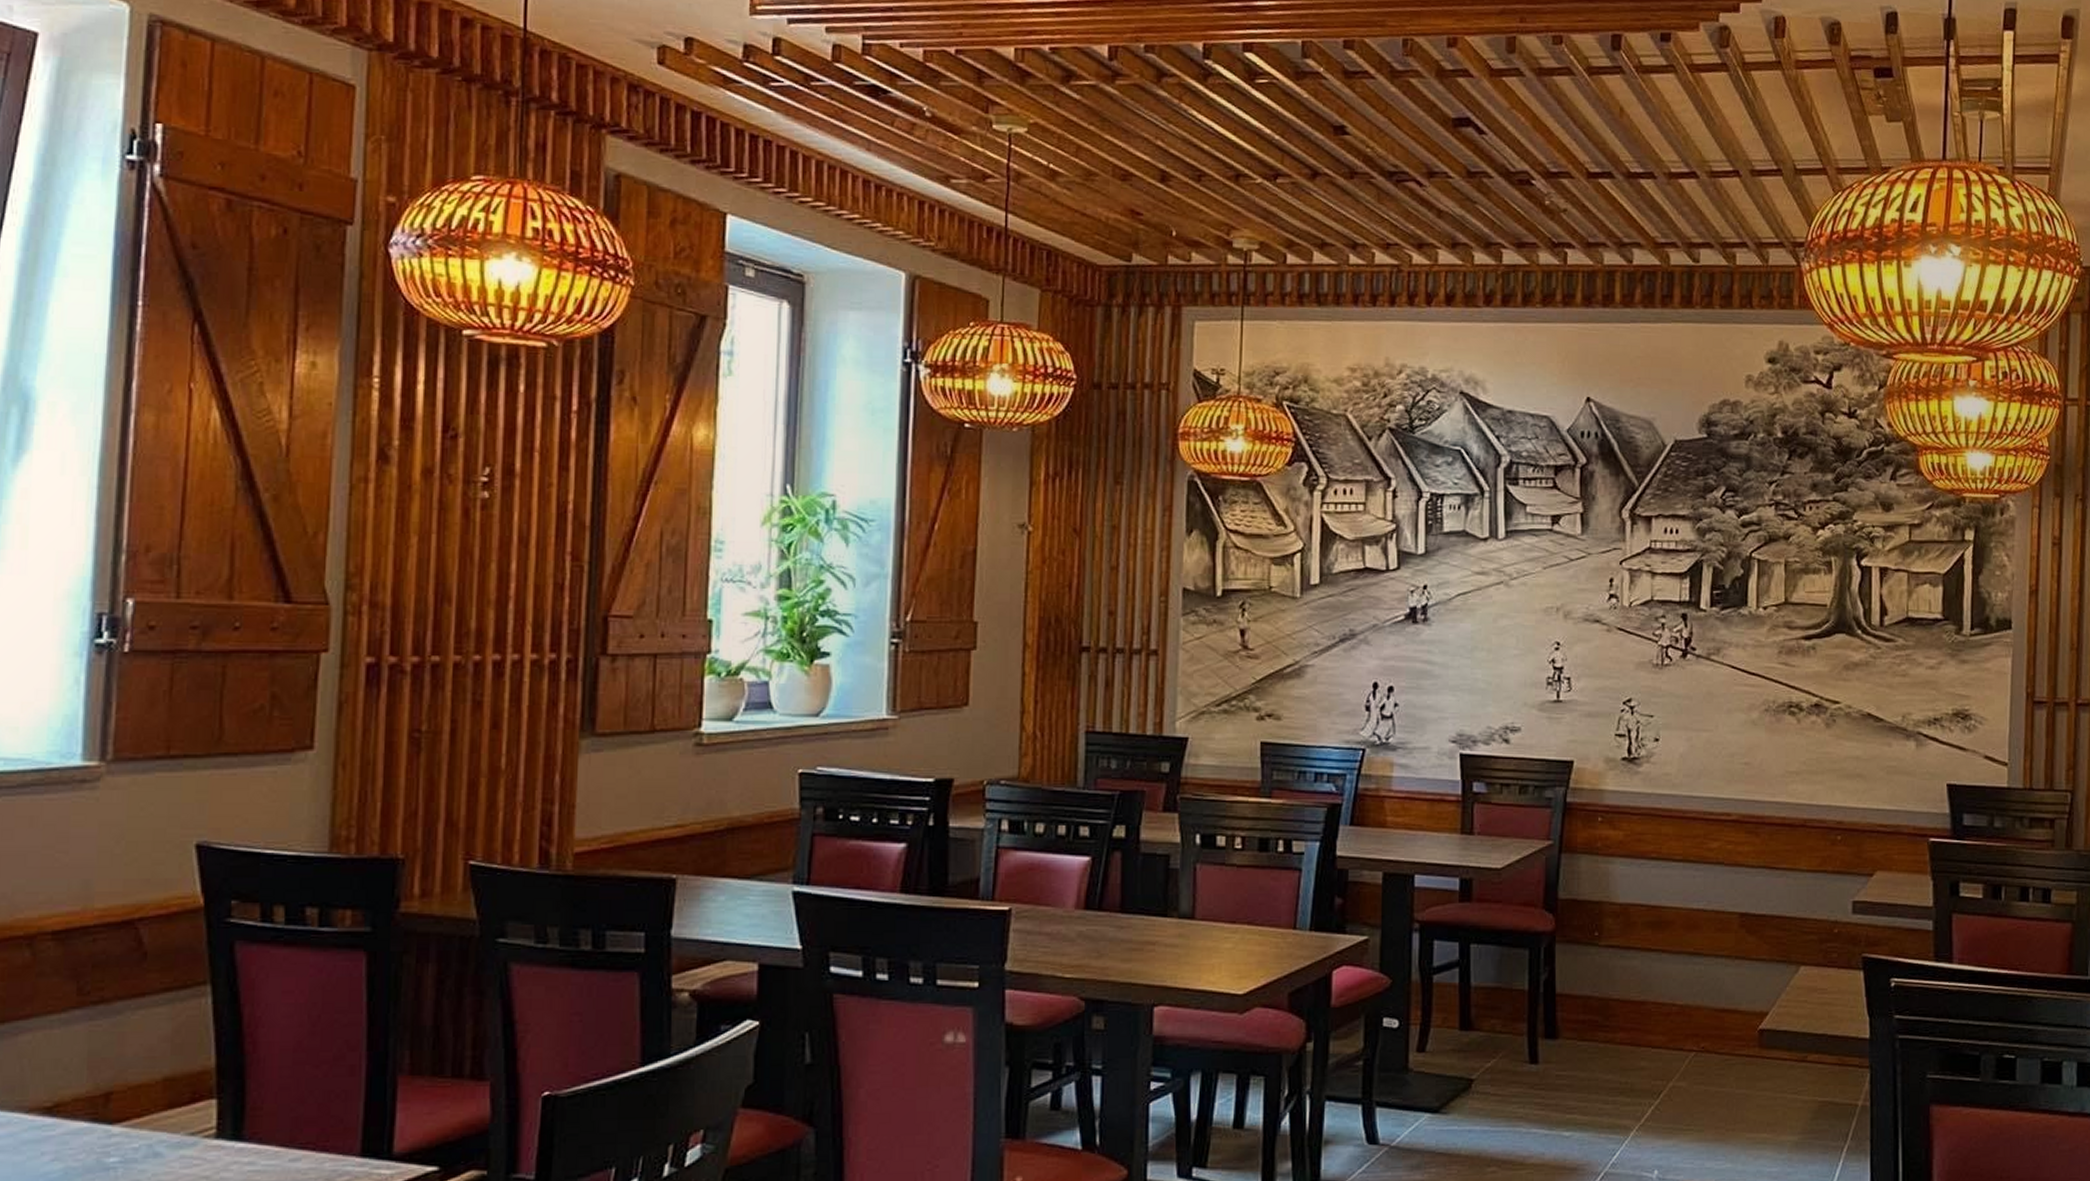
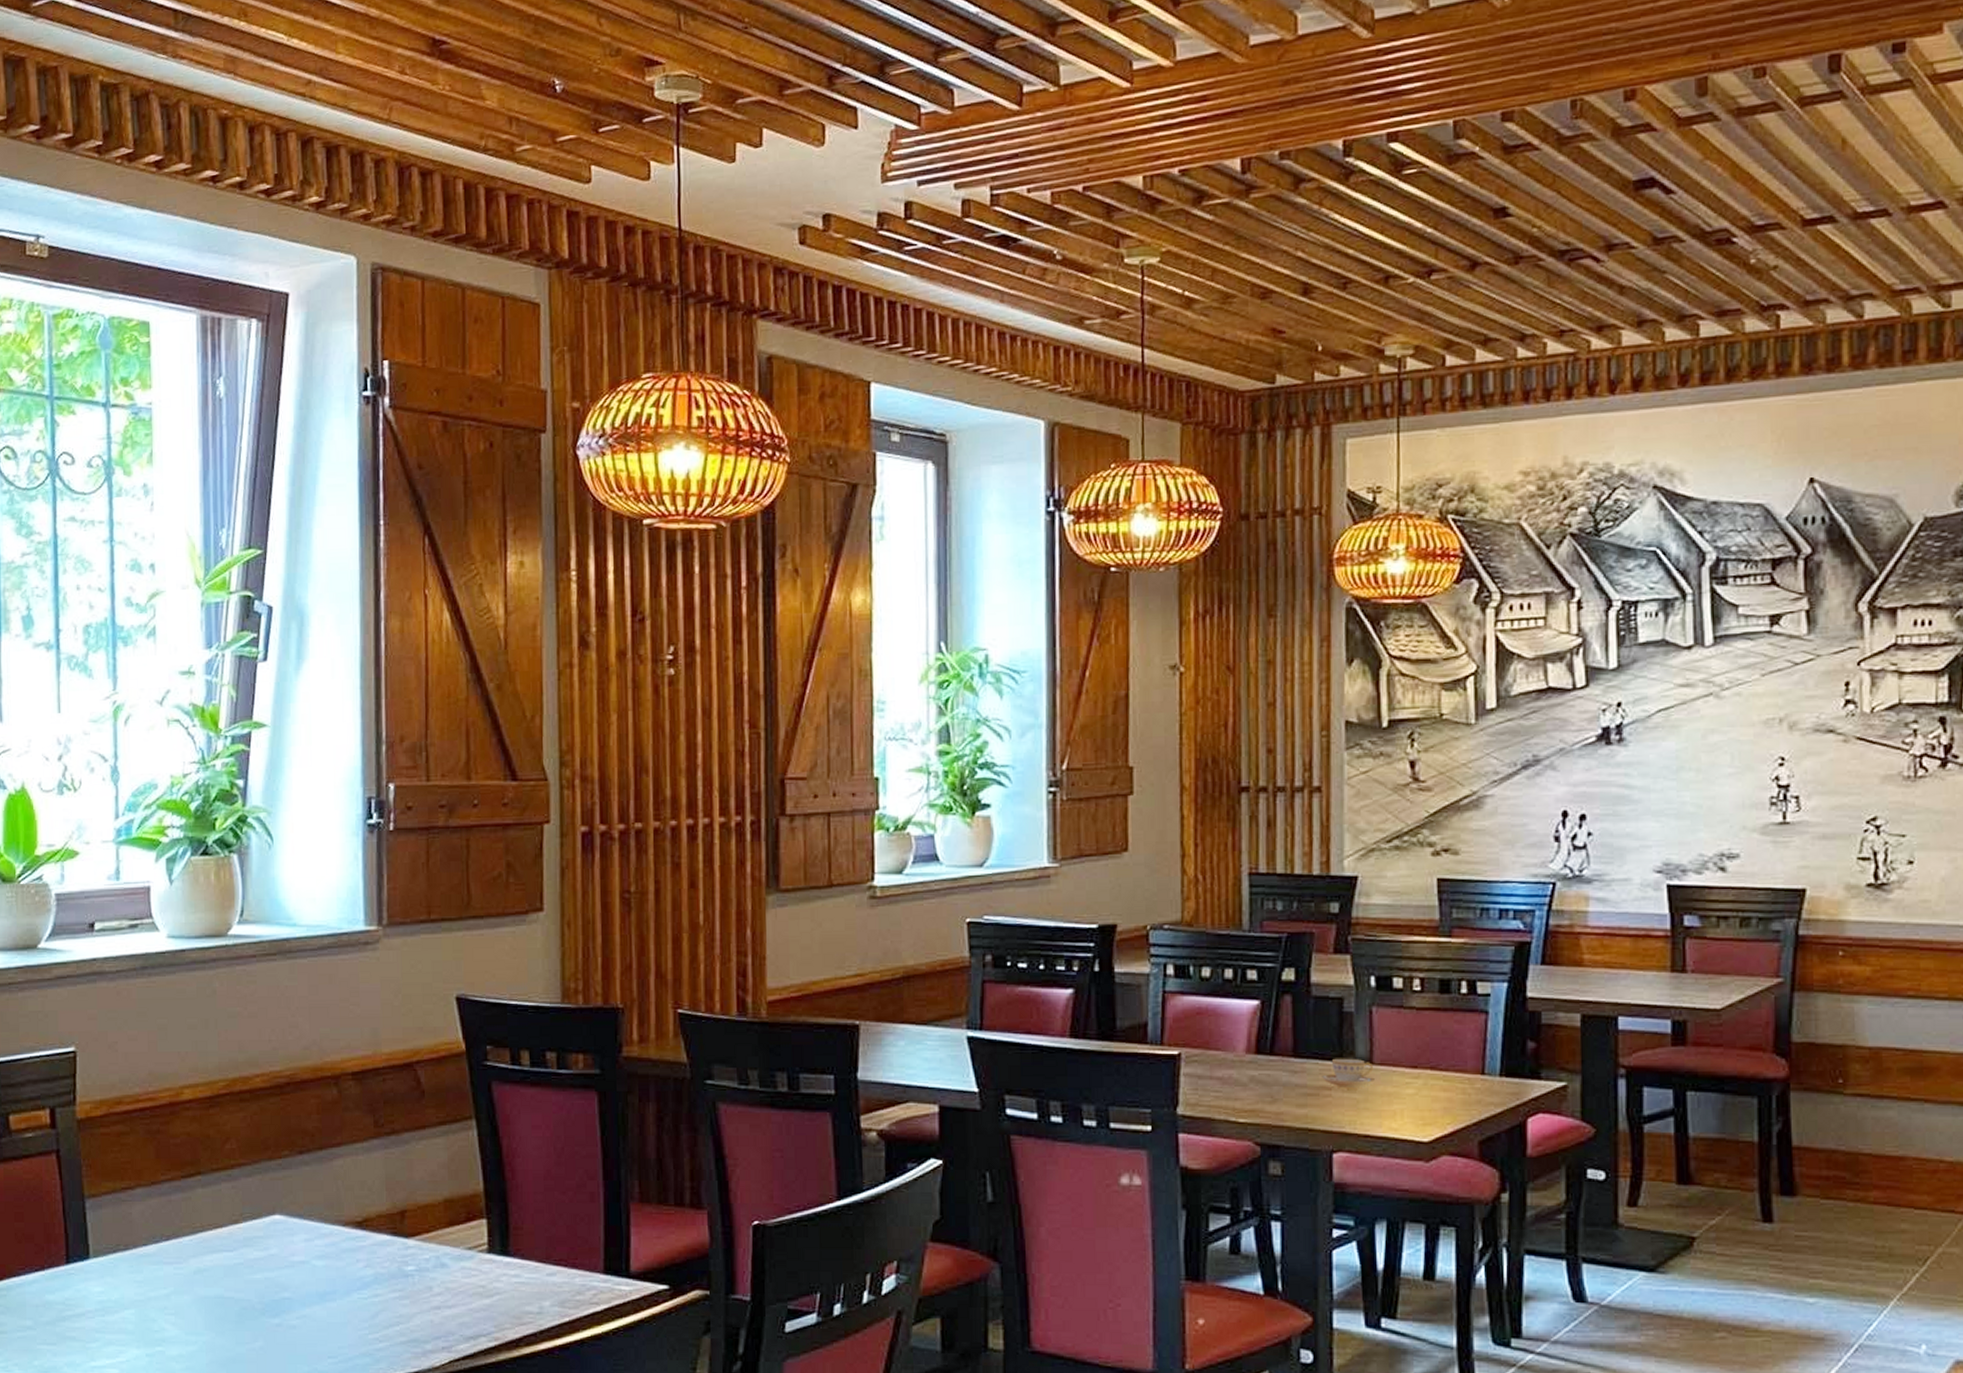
teacup: none [1145,913,1196,944] -> present [1321,1058,1375,1089]

